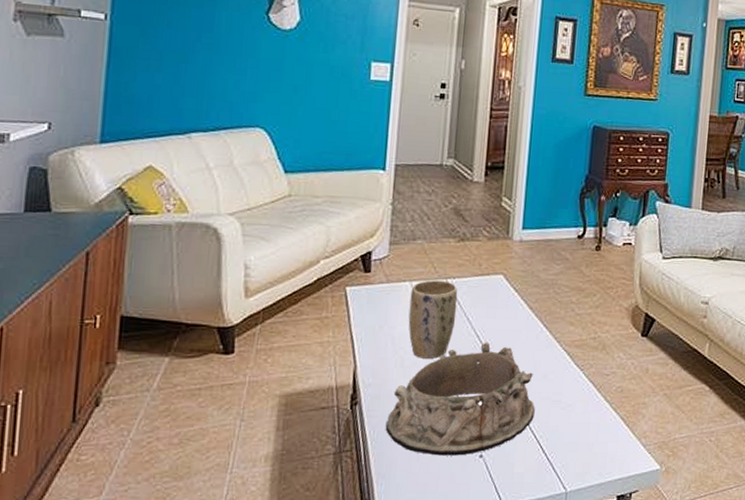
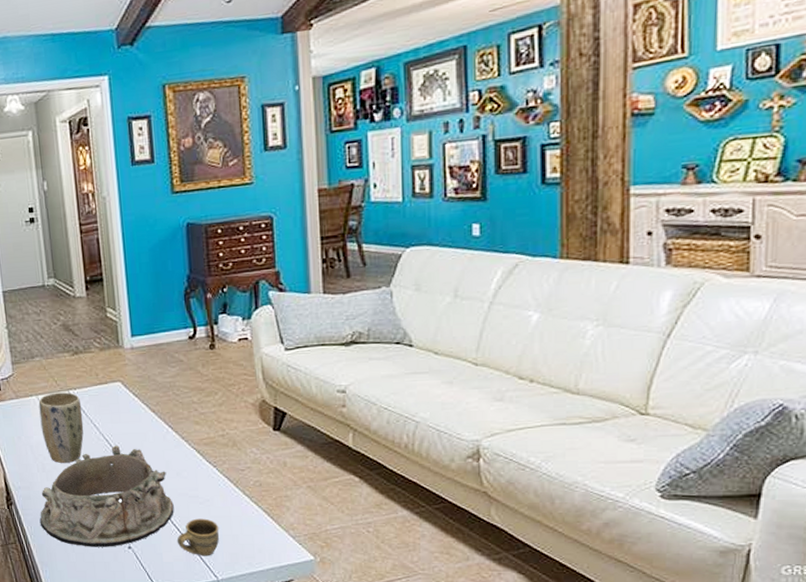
cup: none [531,425,576,466] -> present [176,518,219,556]

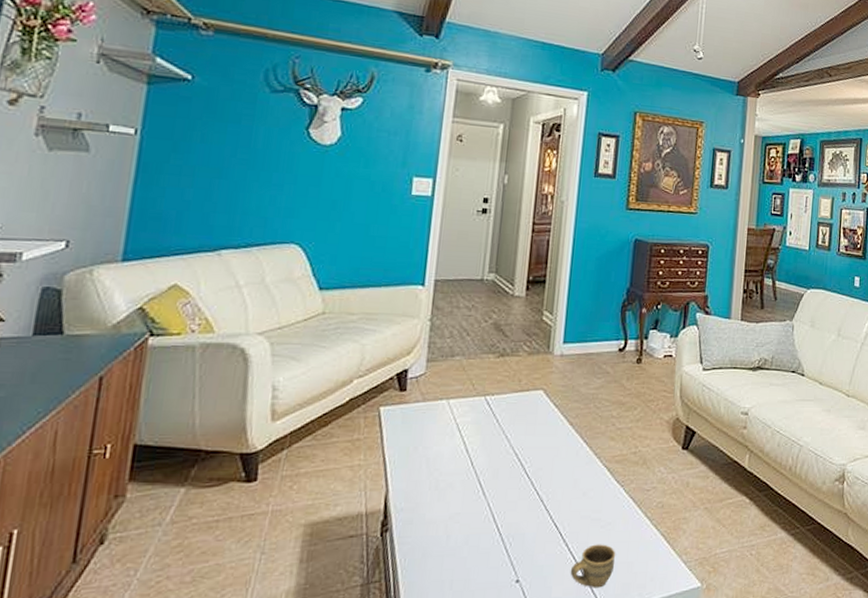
plant pot: present [38,392,84,463] -> none [444,397,497,479]
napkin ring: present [39,445,174,547] -> none [417,460,574,583]

